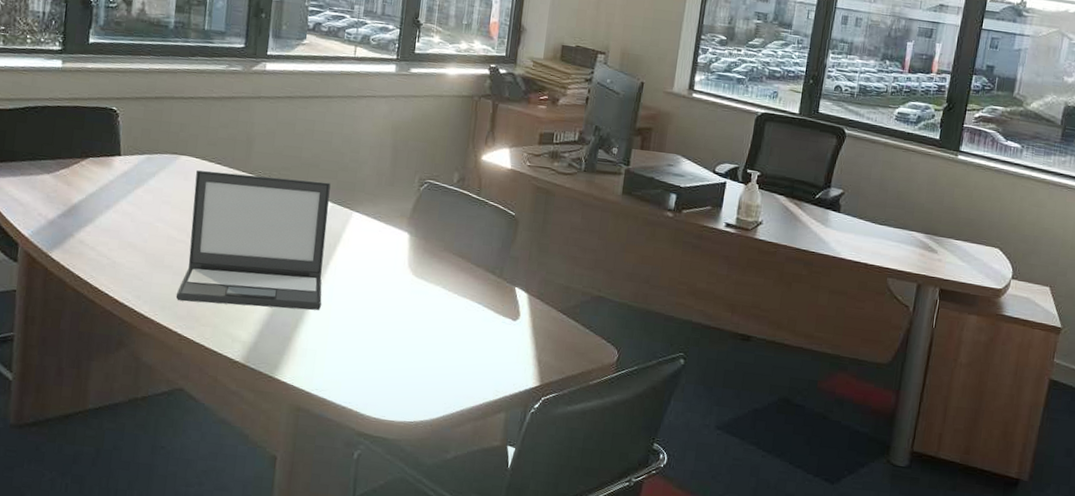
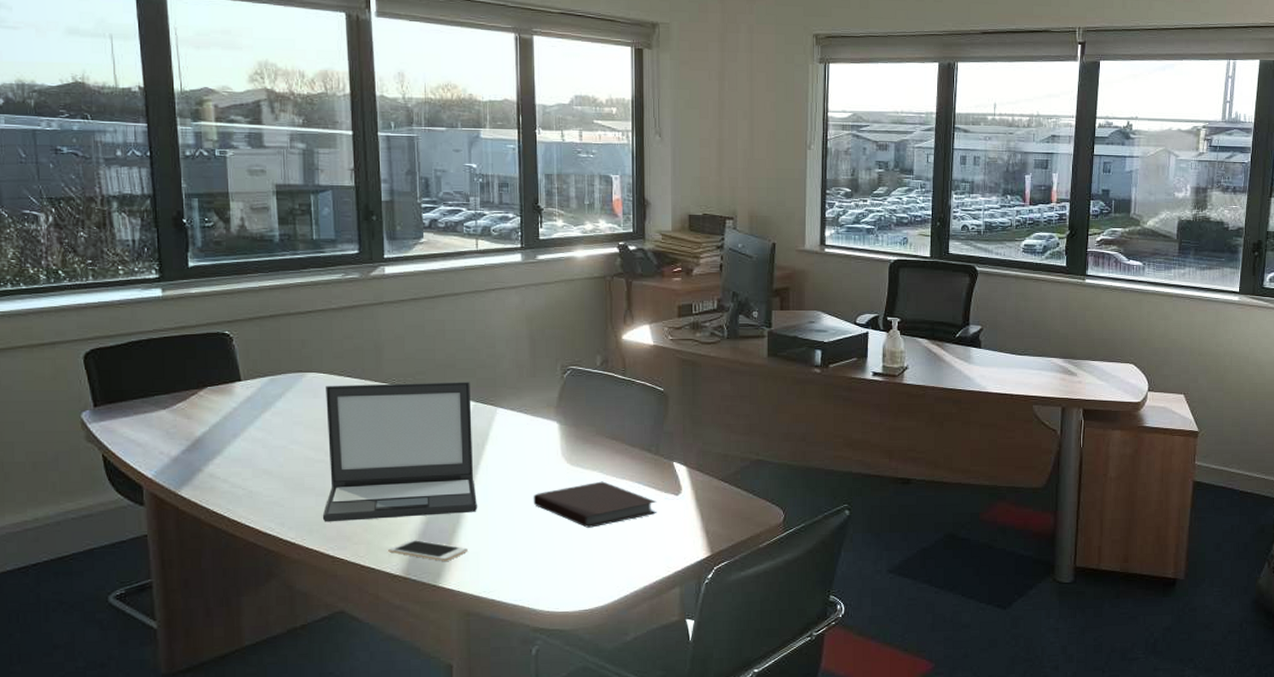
cell phone: none [232,328,307,354] -> present [388,539,468,561]
notebook: none [374,296,494,342] -> present [533,481,657,528]

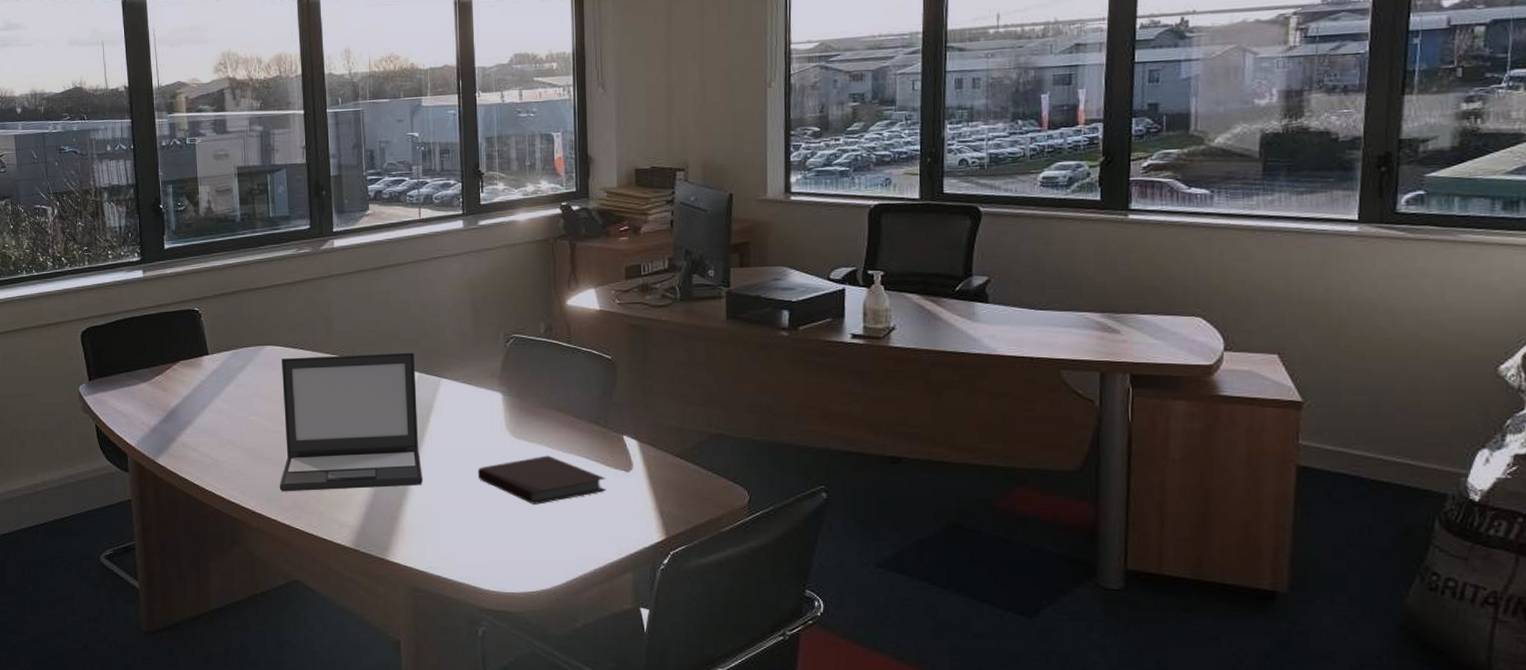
cell phone: present [388,539,468,561] -> none [339,511,414,534]

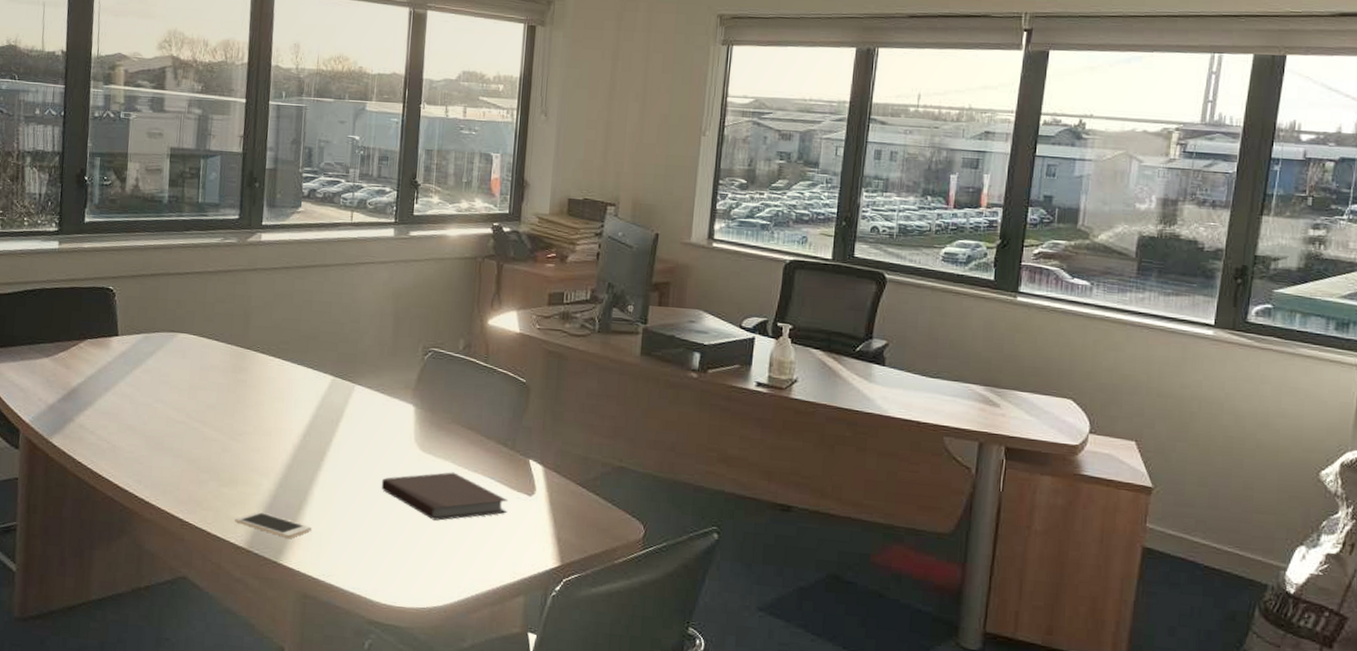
laptop: present [279,352,423,492] -> none [176,347,331,491]
cell phone: none [339,511,414,534] -> present [235,511,312,538]

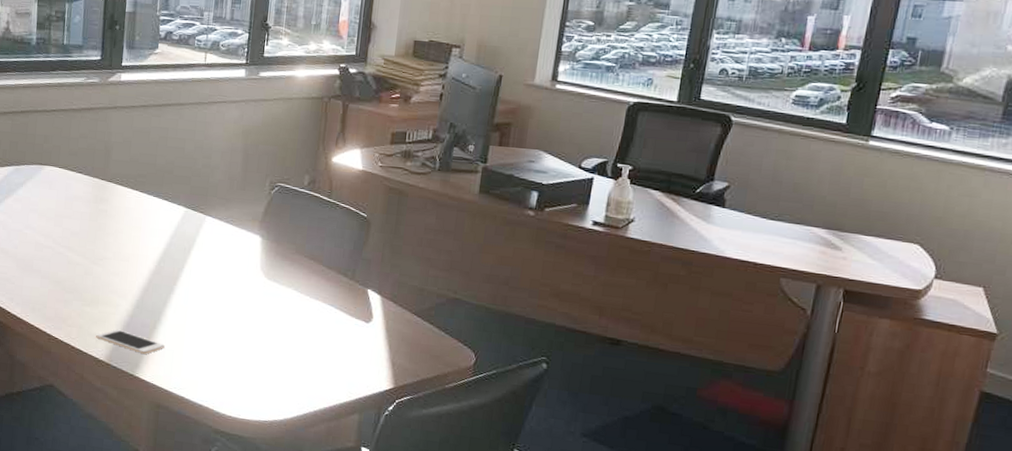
notebook: present [381,472,509,521] -> none [228,298,347,343]

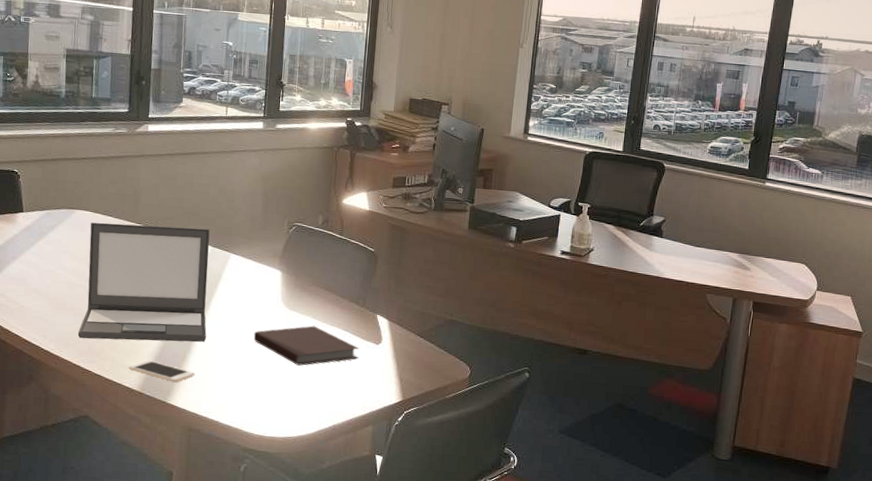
laptop: none [44,179,184,312] -> present [77,222,210,342]
notebook: none [228,298,347,343] -> present [253,325,360,366]

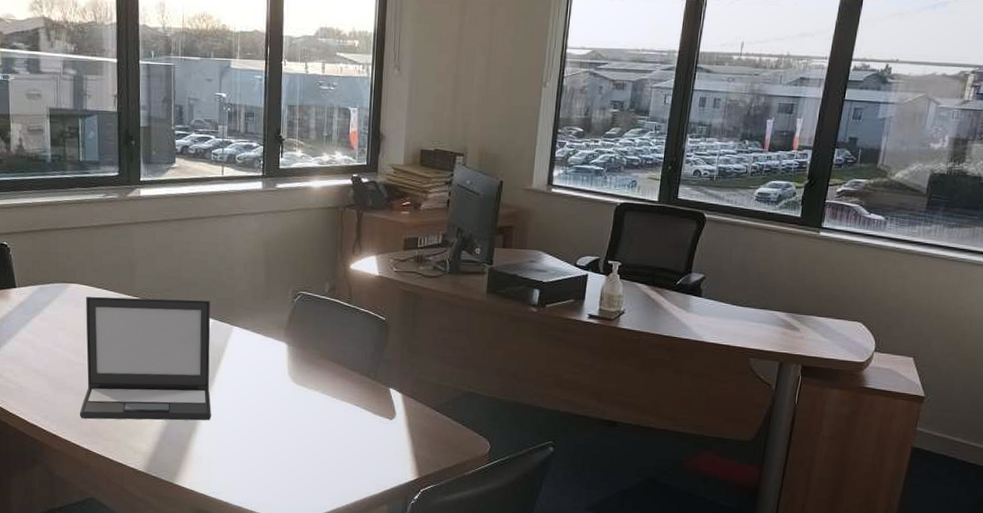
cell phone: present [129,360,195,382] -> none [133,440,201,462]
notebook: present [253,325,360,366] -> none [260,401,372,443]

